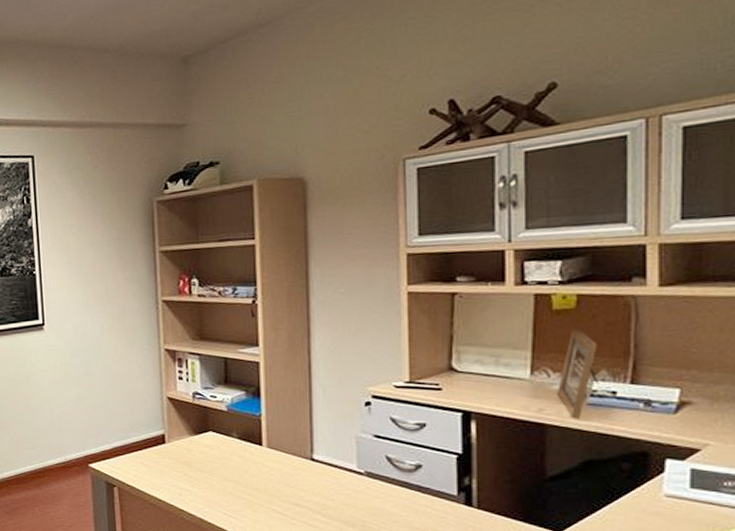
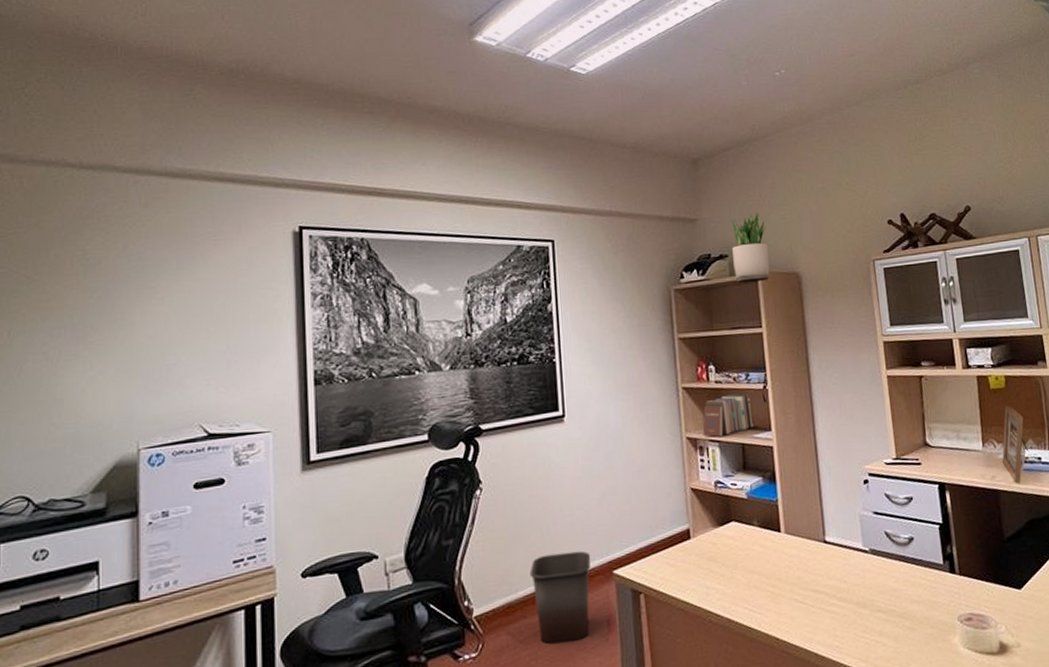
waste bin: none [13,444,69,518] -> present [529,551,591,645]
books: none [182,307,240,350] -> present [703,393,755,437]
planter: none [225,111,269,192] -> present [732,212,770,283]

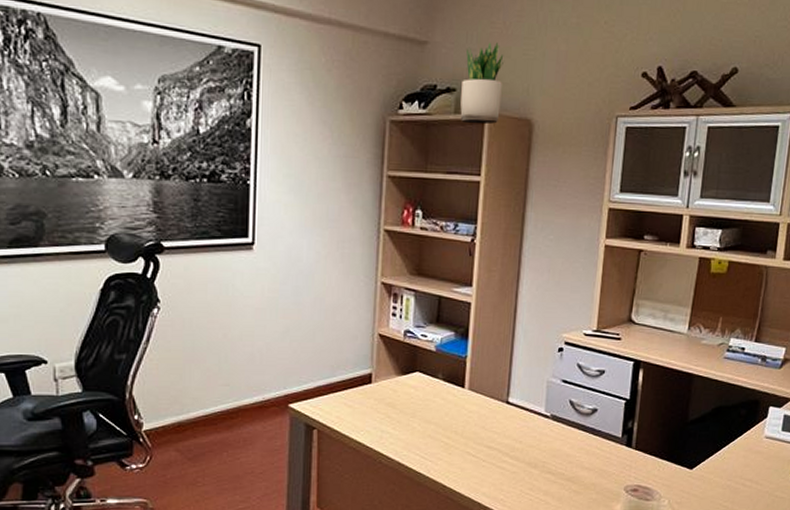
waste bin: present [529,551,591,645] -> none [203,381,268,465]
books: present [703,393,755,437] -> none [399,242,457,286]
picture frame: present [1002,404,1029,484] -> none [705,290,737,370]

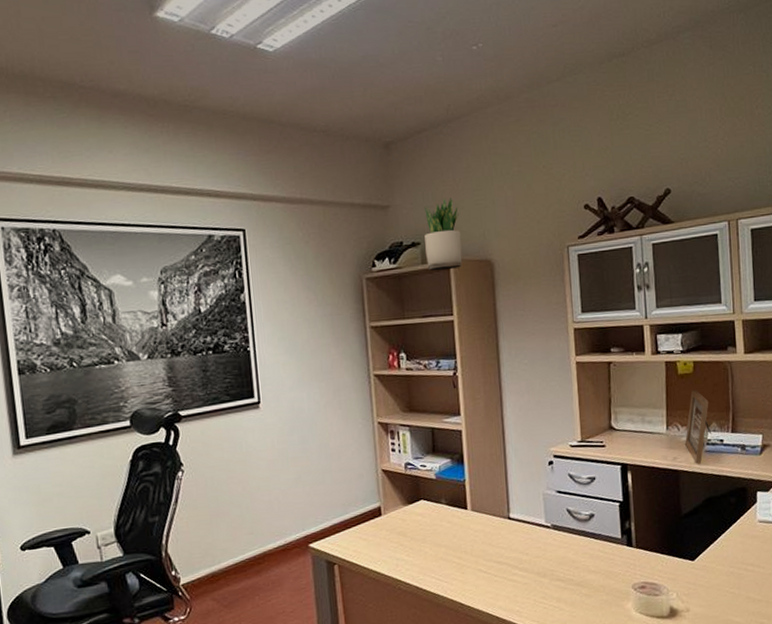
picture frame: none [705,290,737,370] -> present [685,389,712,464]

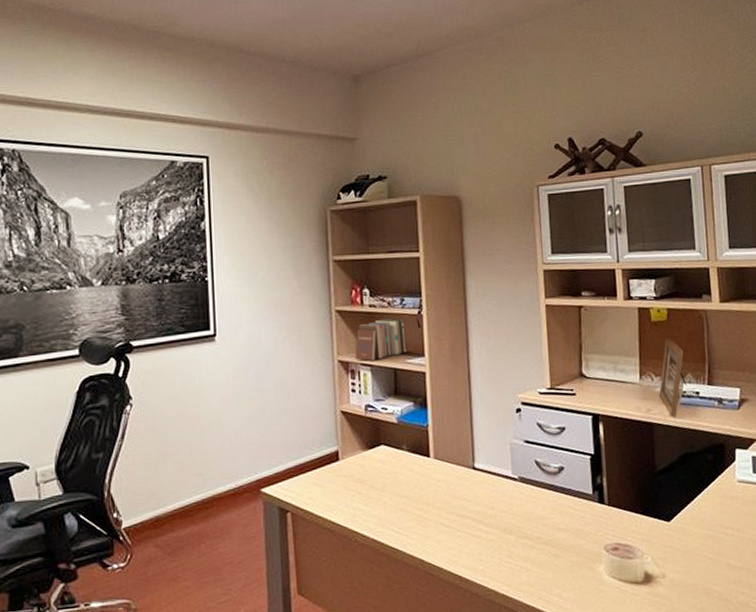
books: none [393,379,444,422] -> present [355,317,408,361]
planter: present [424,197,462,271] -> none [391,132,430,206]

